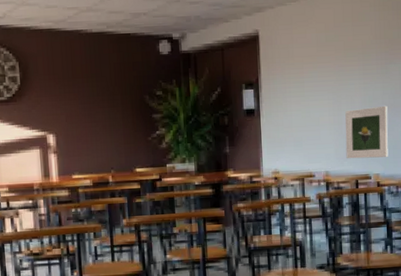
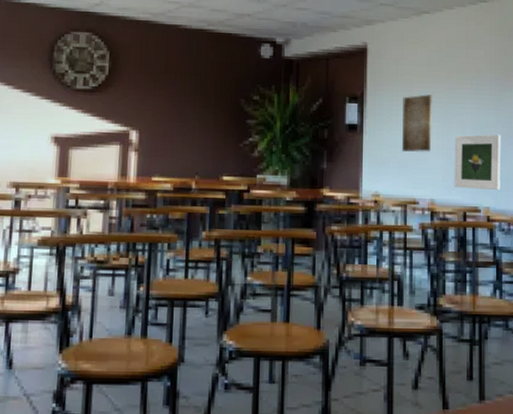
wall art: none [294,74,324,130] -> present [401,94,433,152]

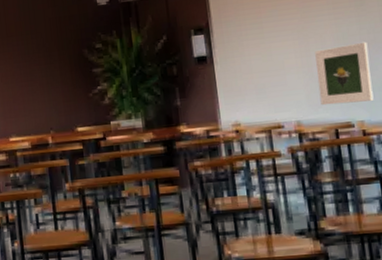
wall art: present [401,94,433,152] -> none [251,12,290,76]

